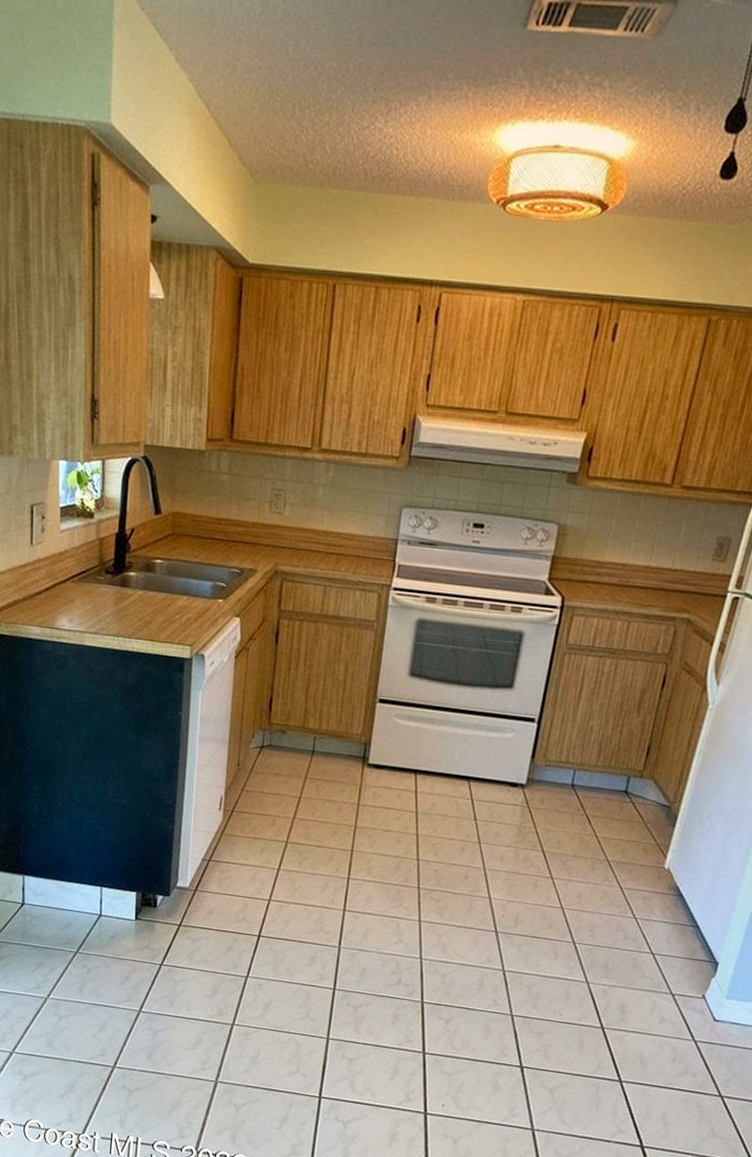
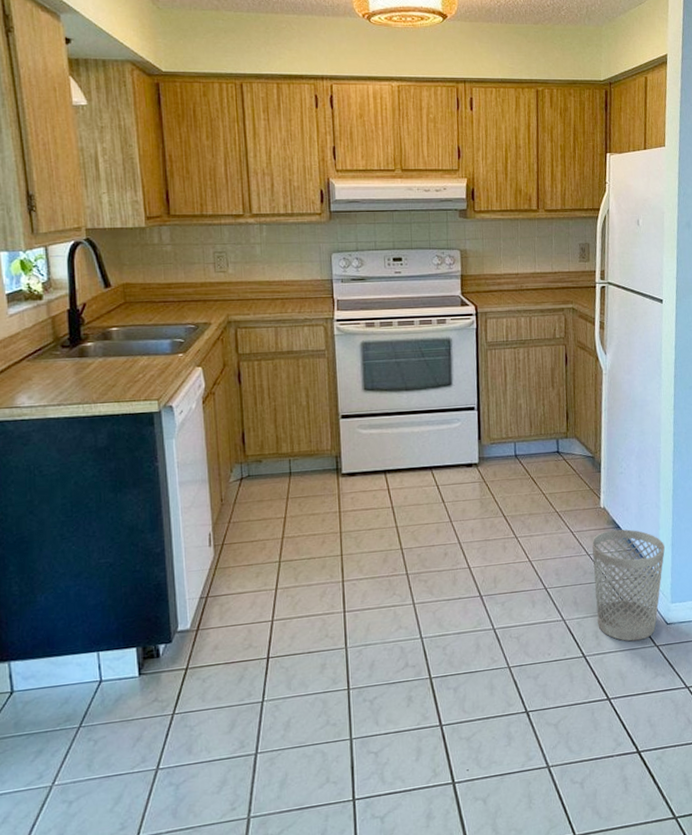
wastebasket: none [627,896,736,1030] -> present [592,529,666,642]

